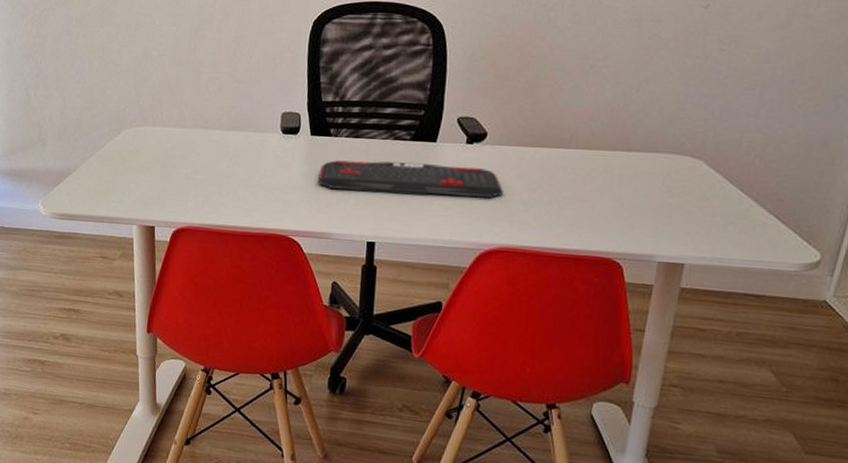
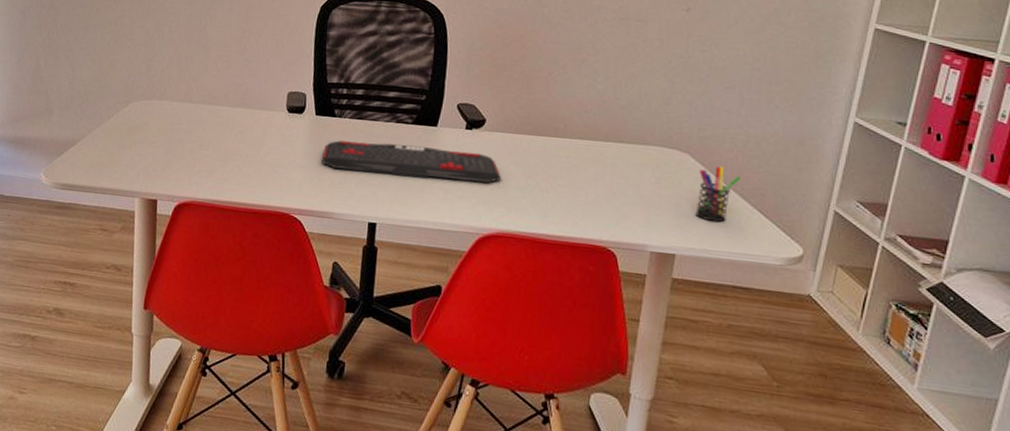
pen holder: none [707,172,757,230] -> present [695,166,741,223]

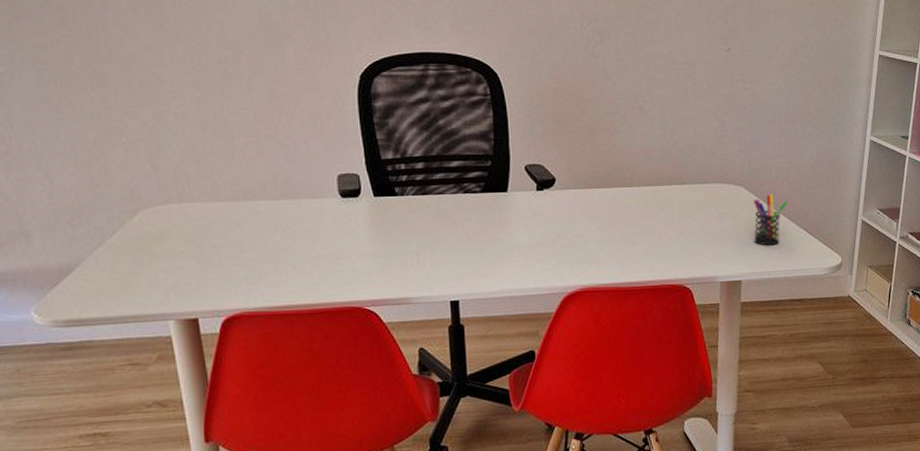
keyboard: present [320,140,502,183] -> none [387,212,579,250]

